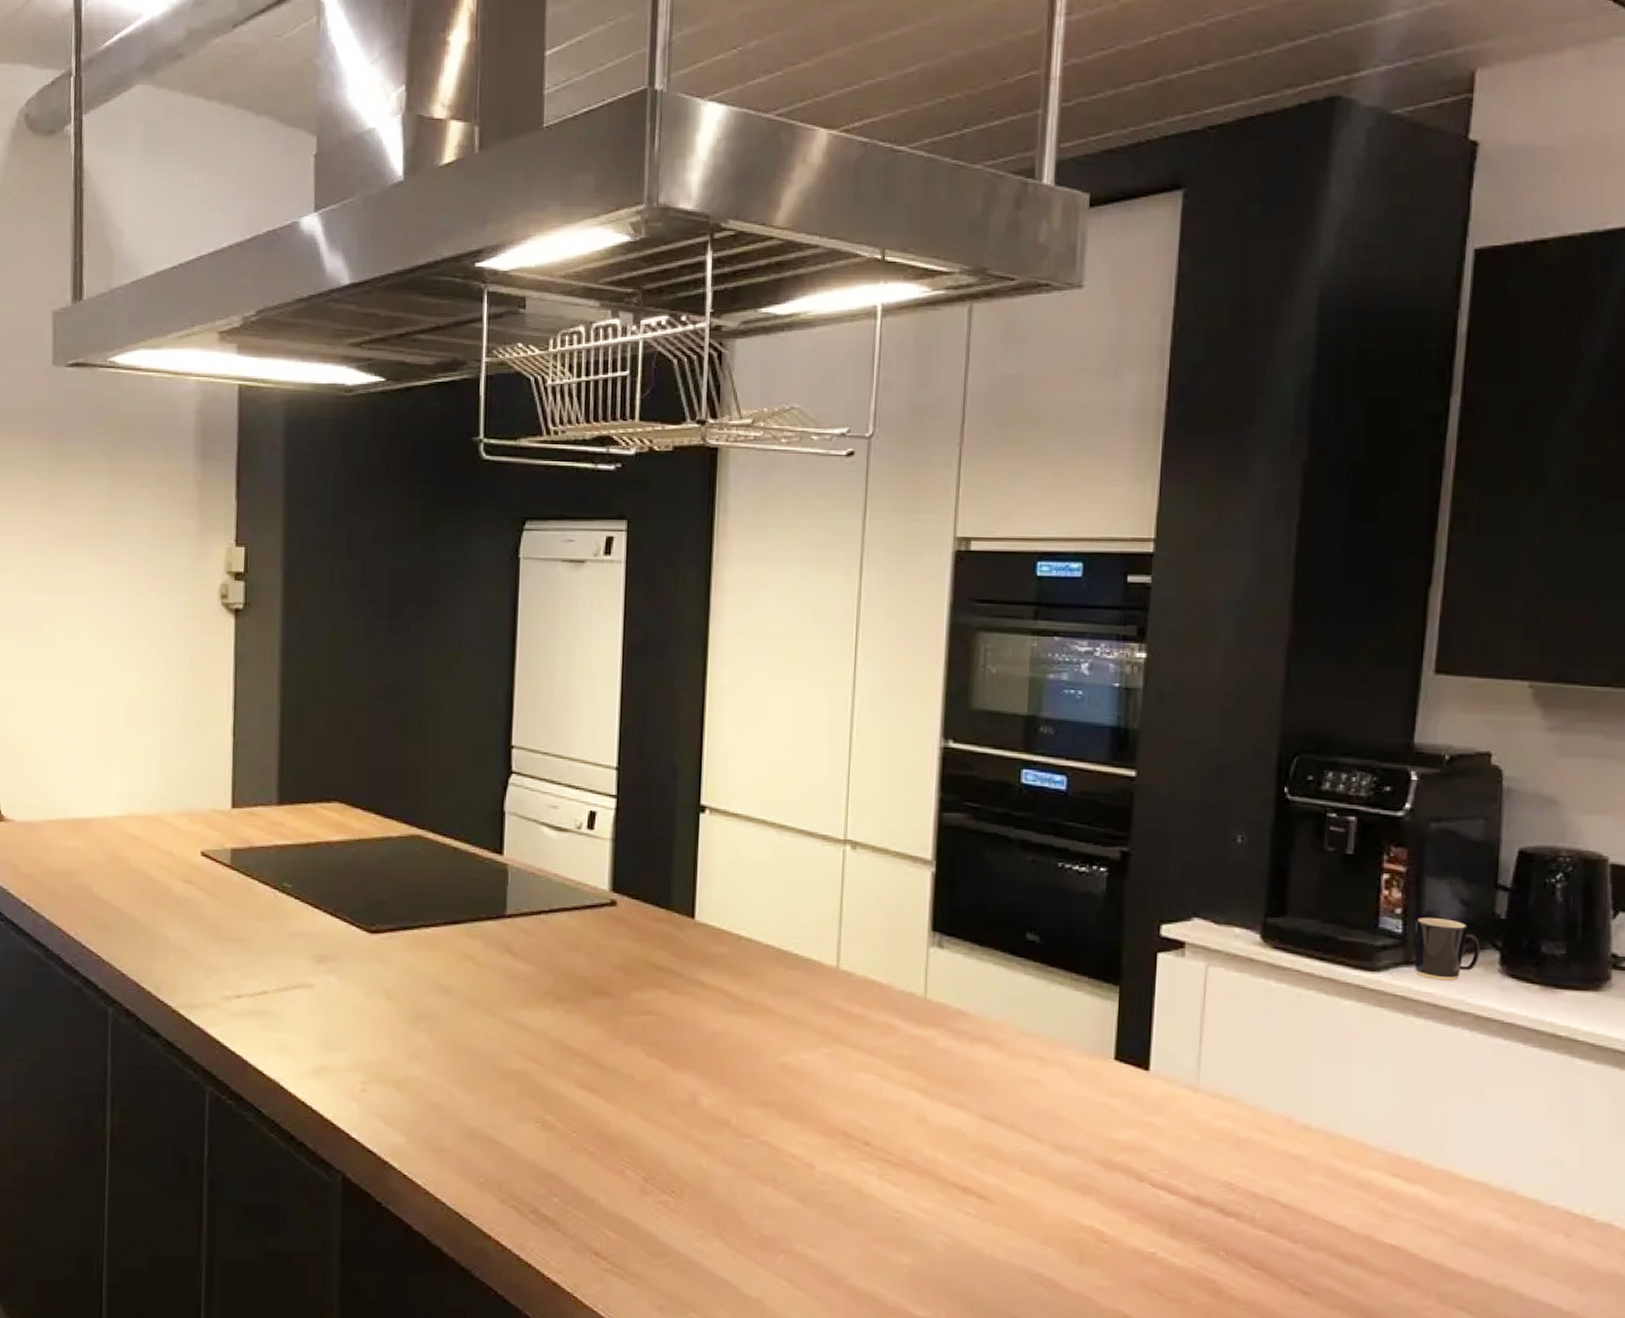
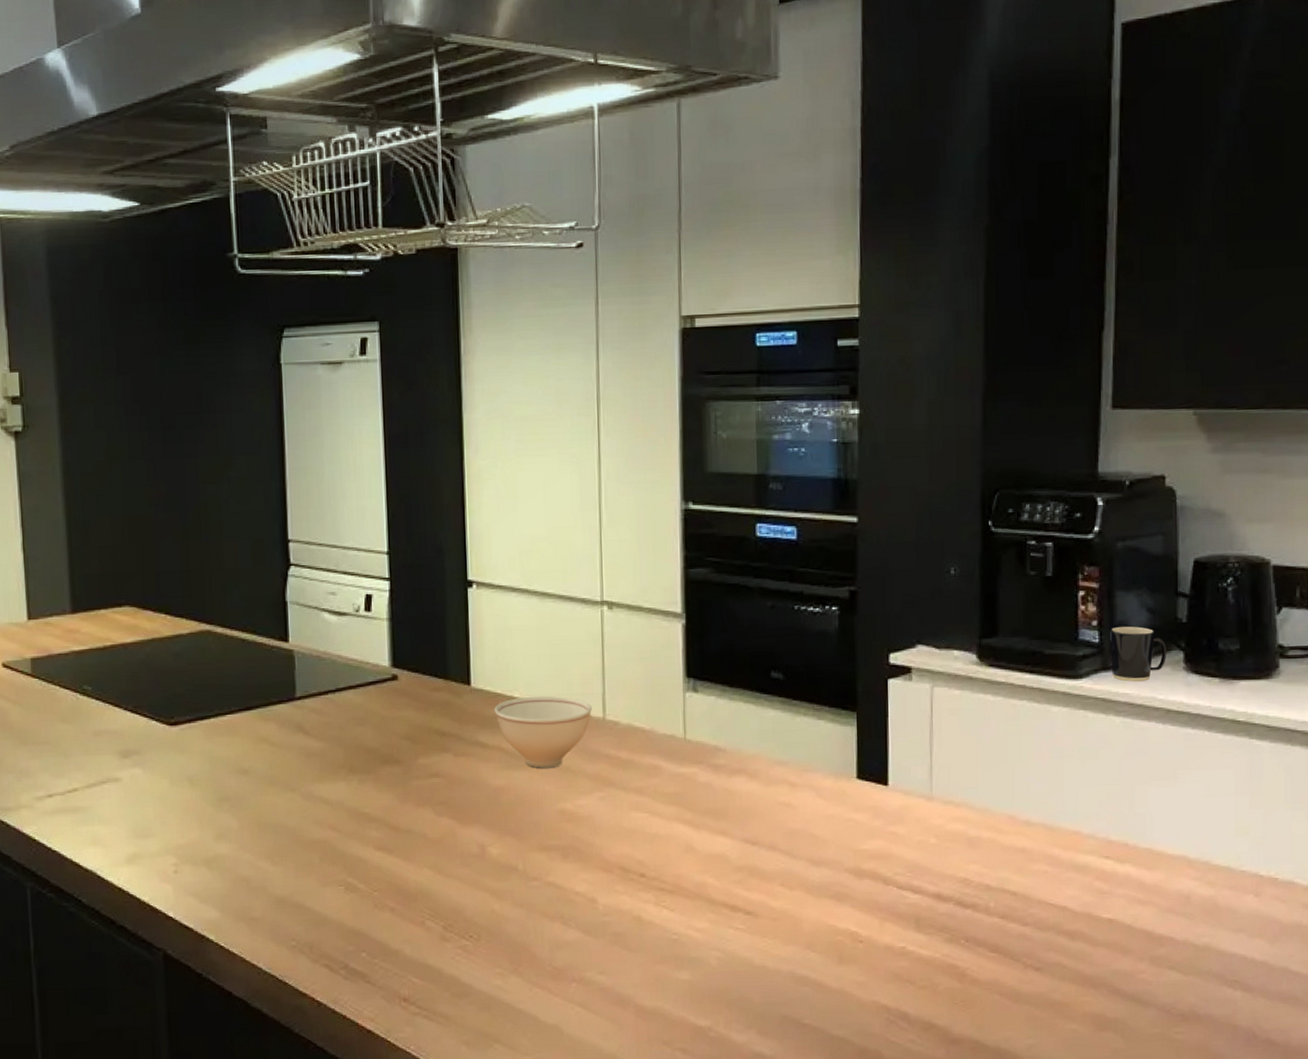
bowl: none [718,936,825,1016] -> present [494,695,592,768]

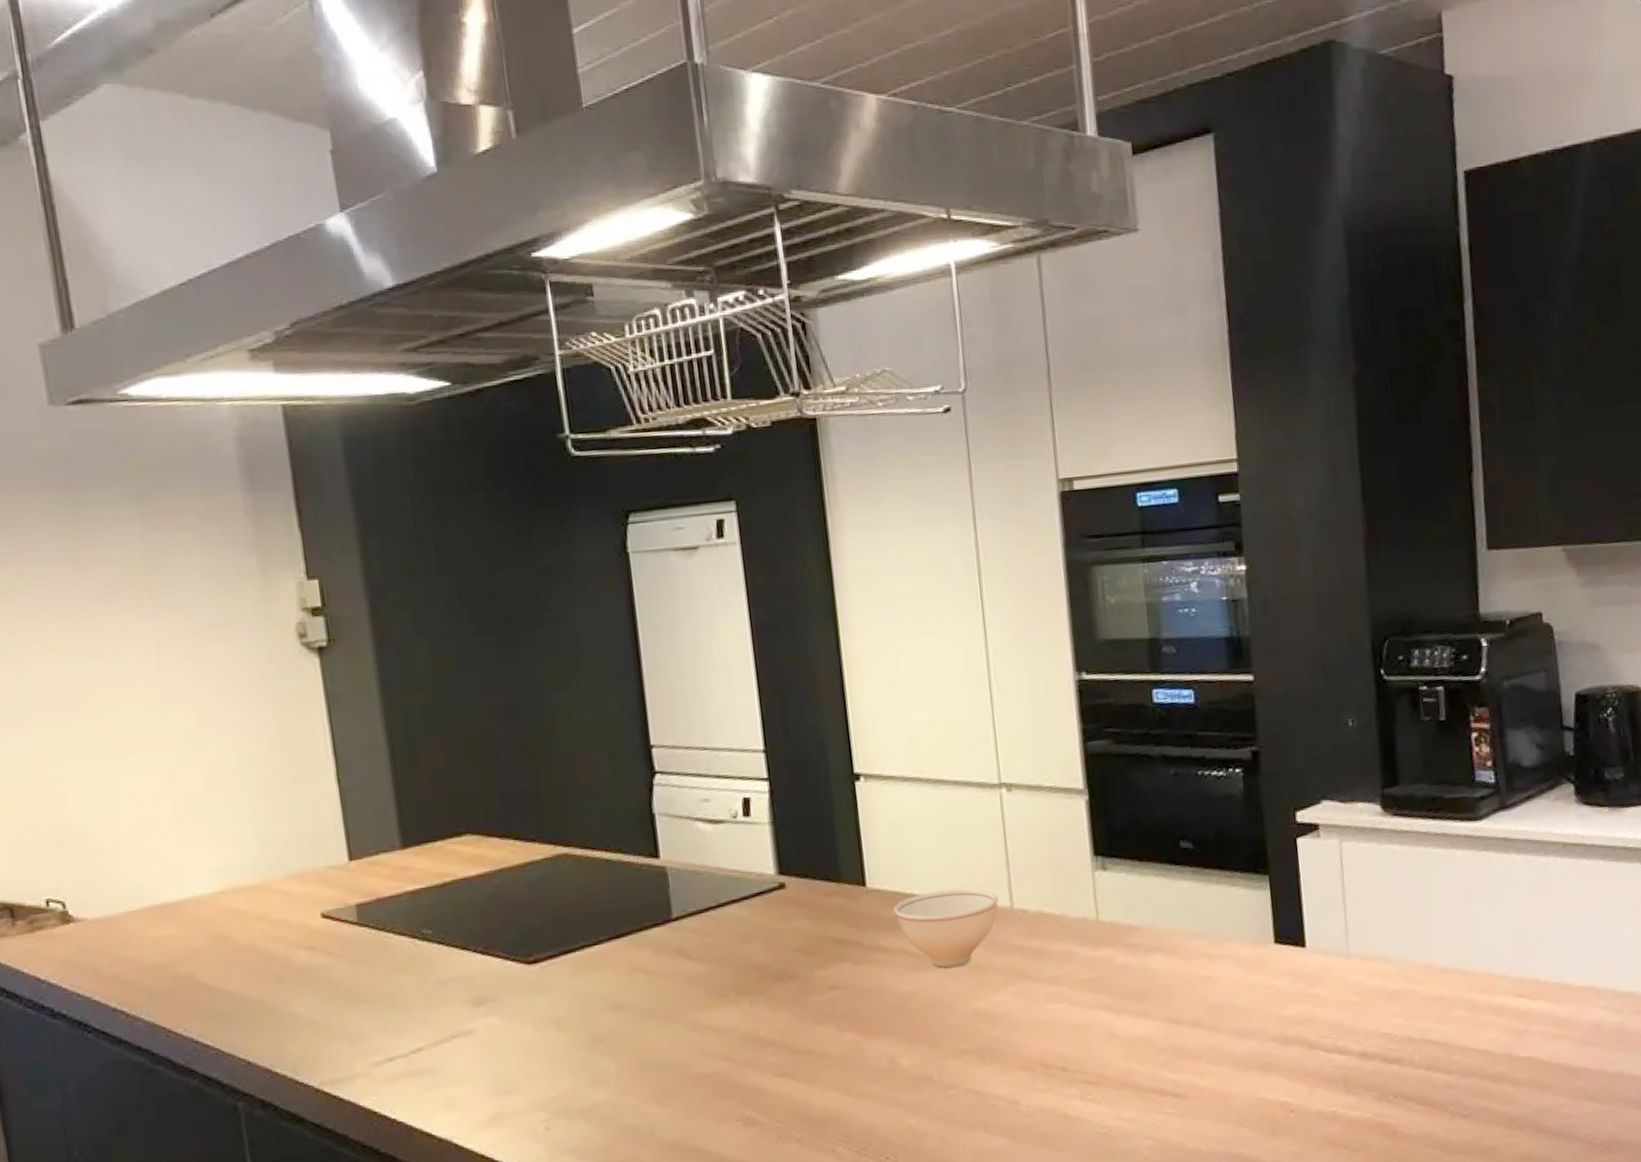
mug: present [1109,625,1166,682] -> none [1503,763,1559,819]

